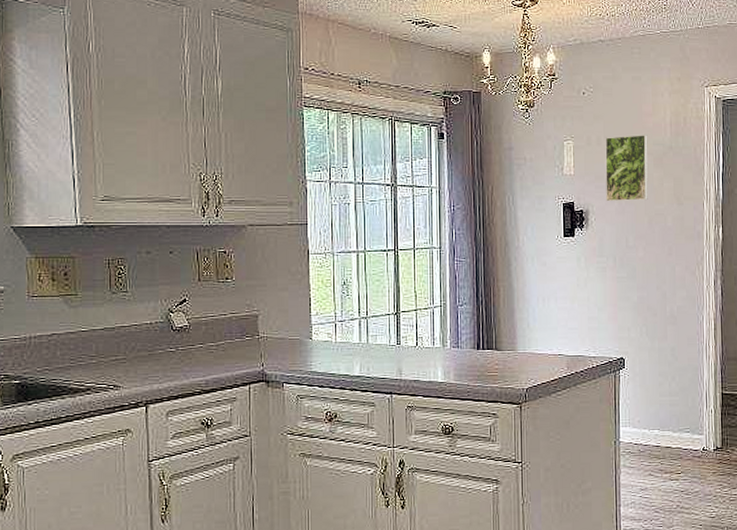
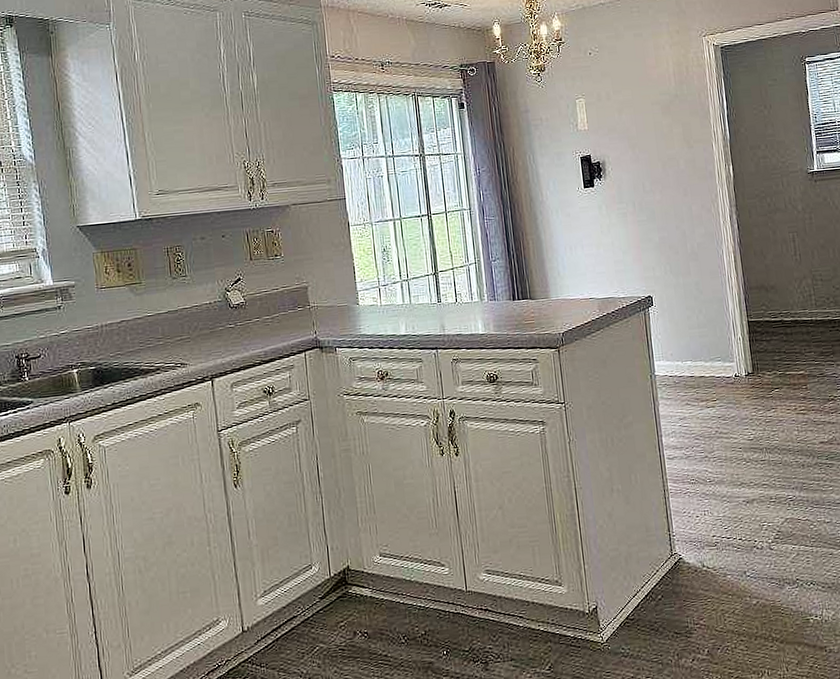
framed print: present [605,135,648,202] -> none [614,86,660,152]

